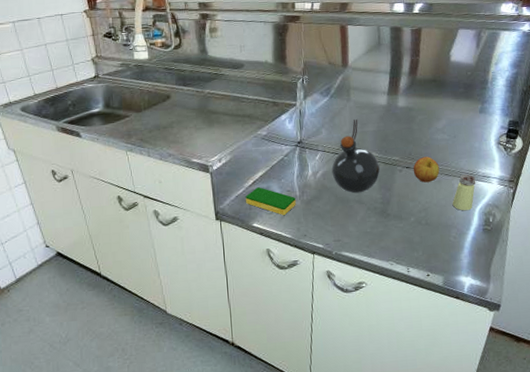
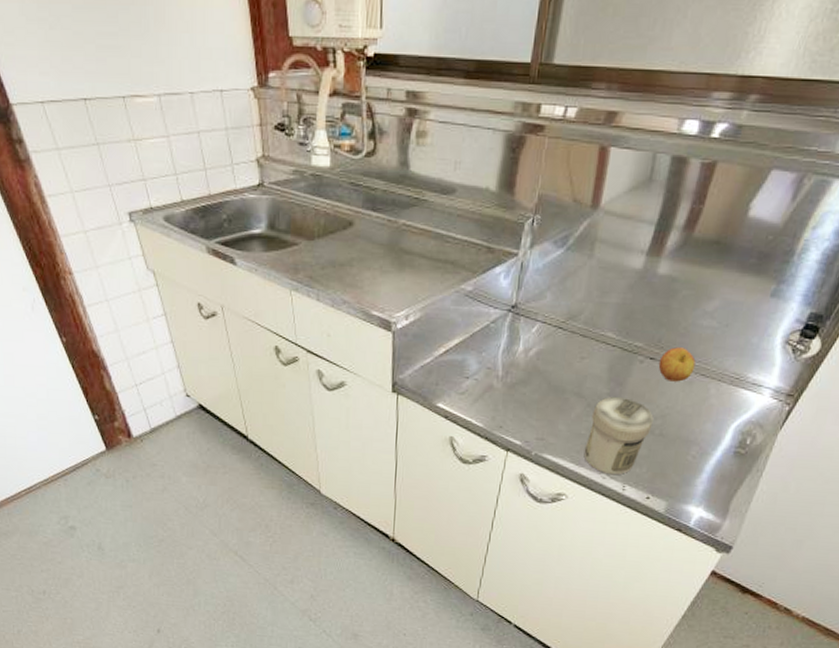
dish sponge: present [246,187,296,215] -> none [433,358,497,398]
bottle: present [331,119,381,194] -> none [549,283,616,384]
jar: none [372,199,419,261] -> present [584,397,654,475]
saltshaker: present [452,174,476,211] -> none [701,377,742,426]

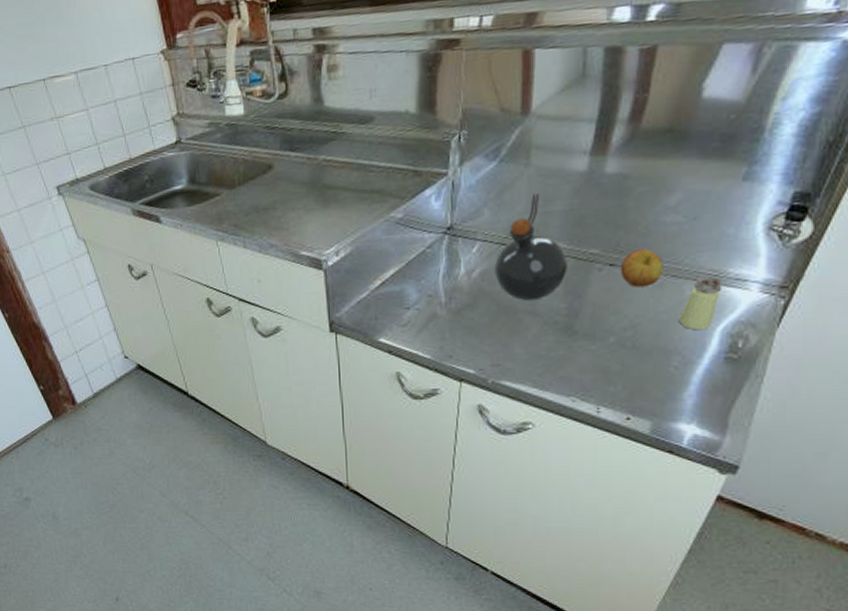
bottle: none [549,283,616,384] -> present [494,193,569,301]
jar: present [584,397,654,475] -> none [547,311,622,397]
saltshaker: none [701,377,742,426] -> present [678,275,723,331]

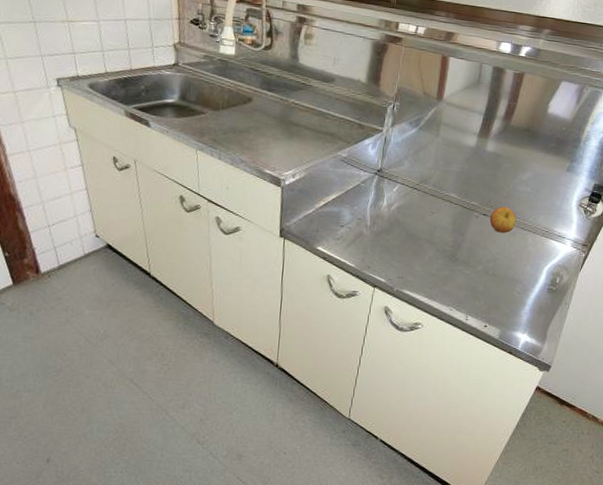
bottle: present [494,193,569,301] -> none [407,155,457,233]
saltshaker: present [678,275,723,331] -> none [522,230,551,268]

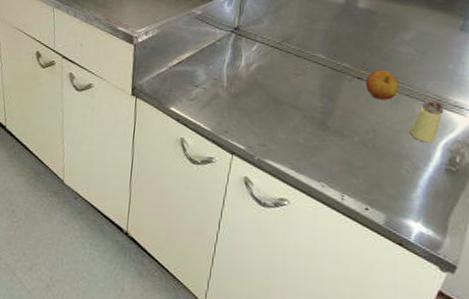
saltshaker: none [522,230,551,268] -> present [409,98,444,143]

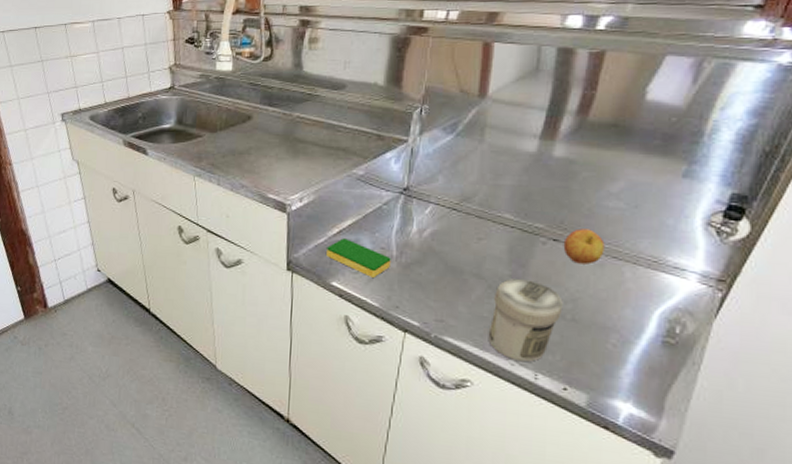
dish sponge: none [167,69,222,105] -> present [326,238,391,277]
jar: none [303,110,365,184] -> present [488,279,563,362]
saltshaker: present [409,98,444,143] -> none [617,260,661,312]

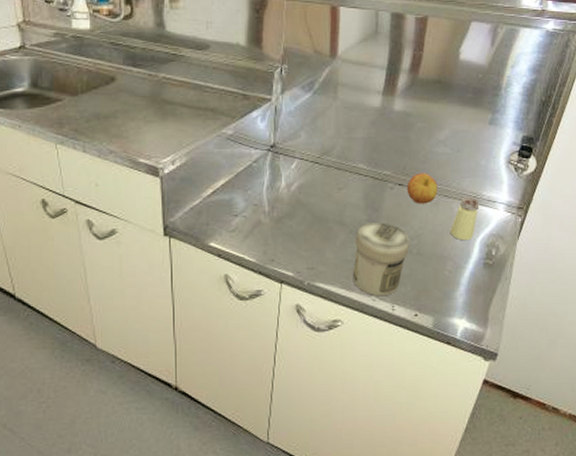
dish sponge: present [326,238,391,277] -> none [203,198,264,234]
saltshaker: none [617,260,661,312] -> present [450,196,479,241]

